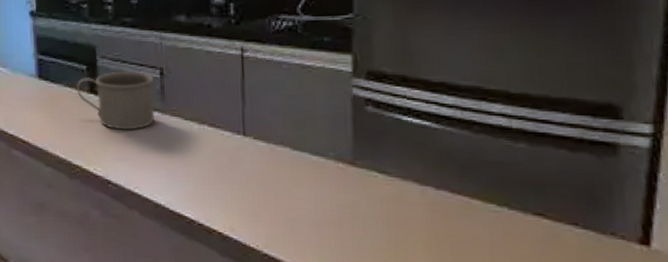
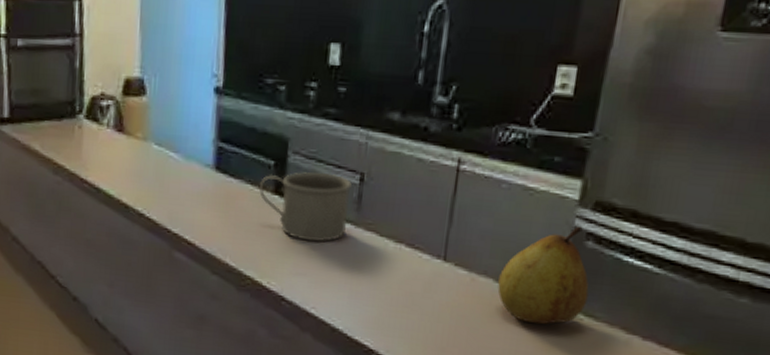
fruit: none [295,95,378,184] -> present [497,227,589,324]

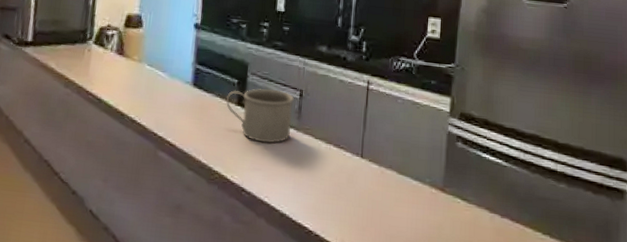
fruit: present [497,227,589,324] -> none [400,132,462,207]

